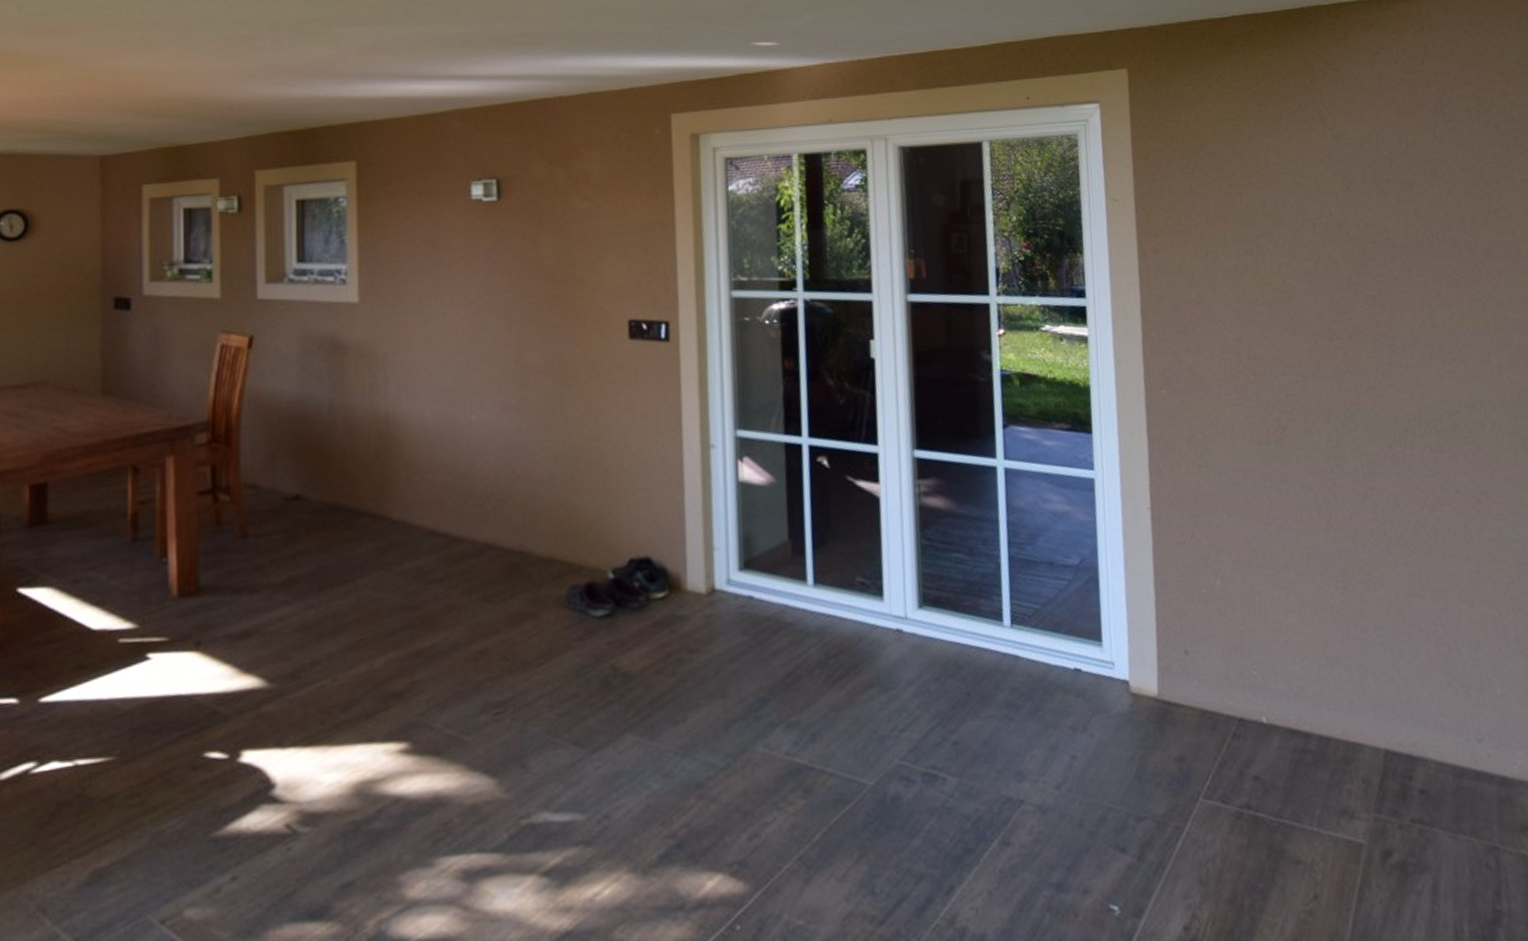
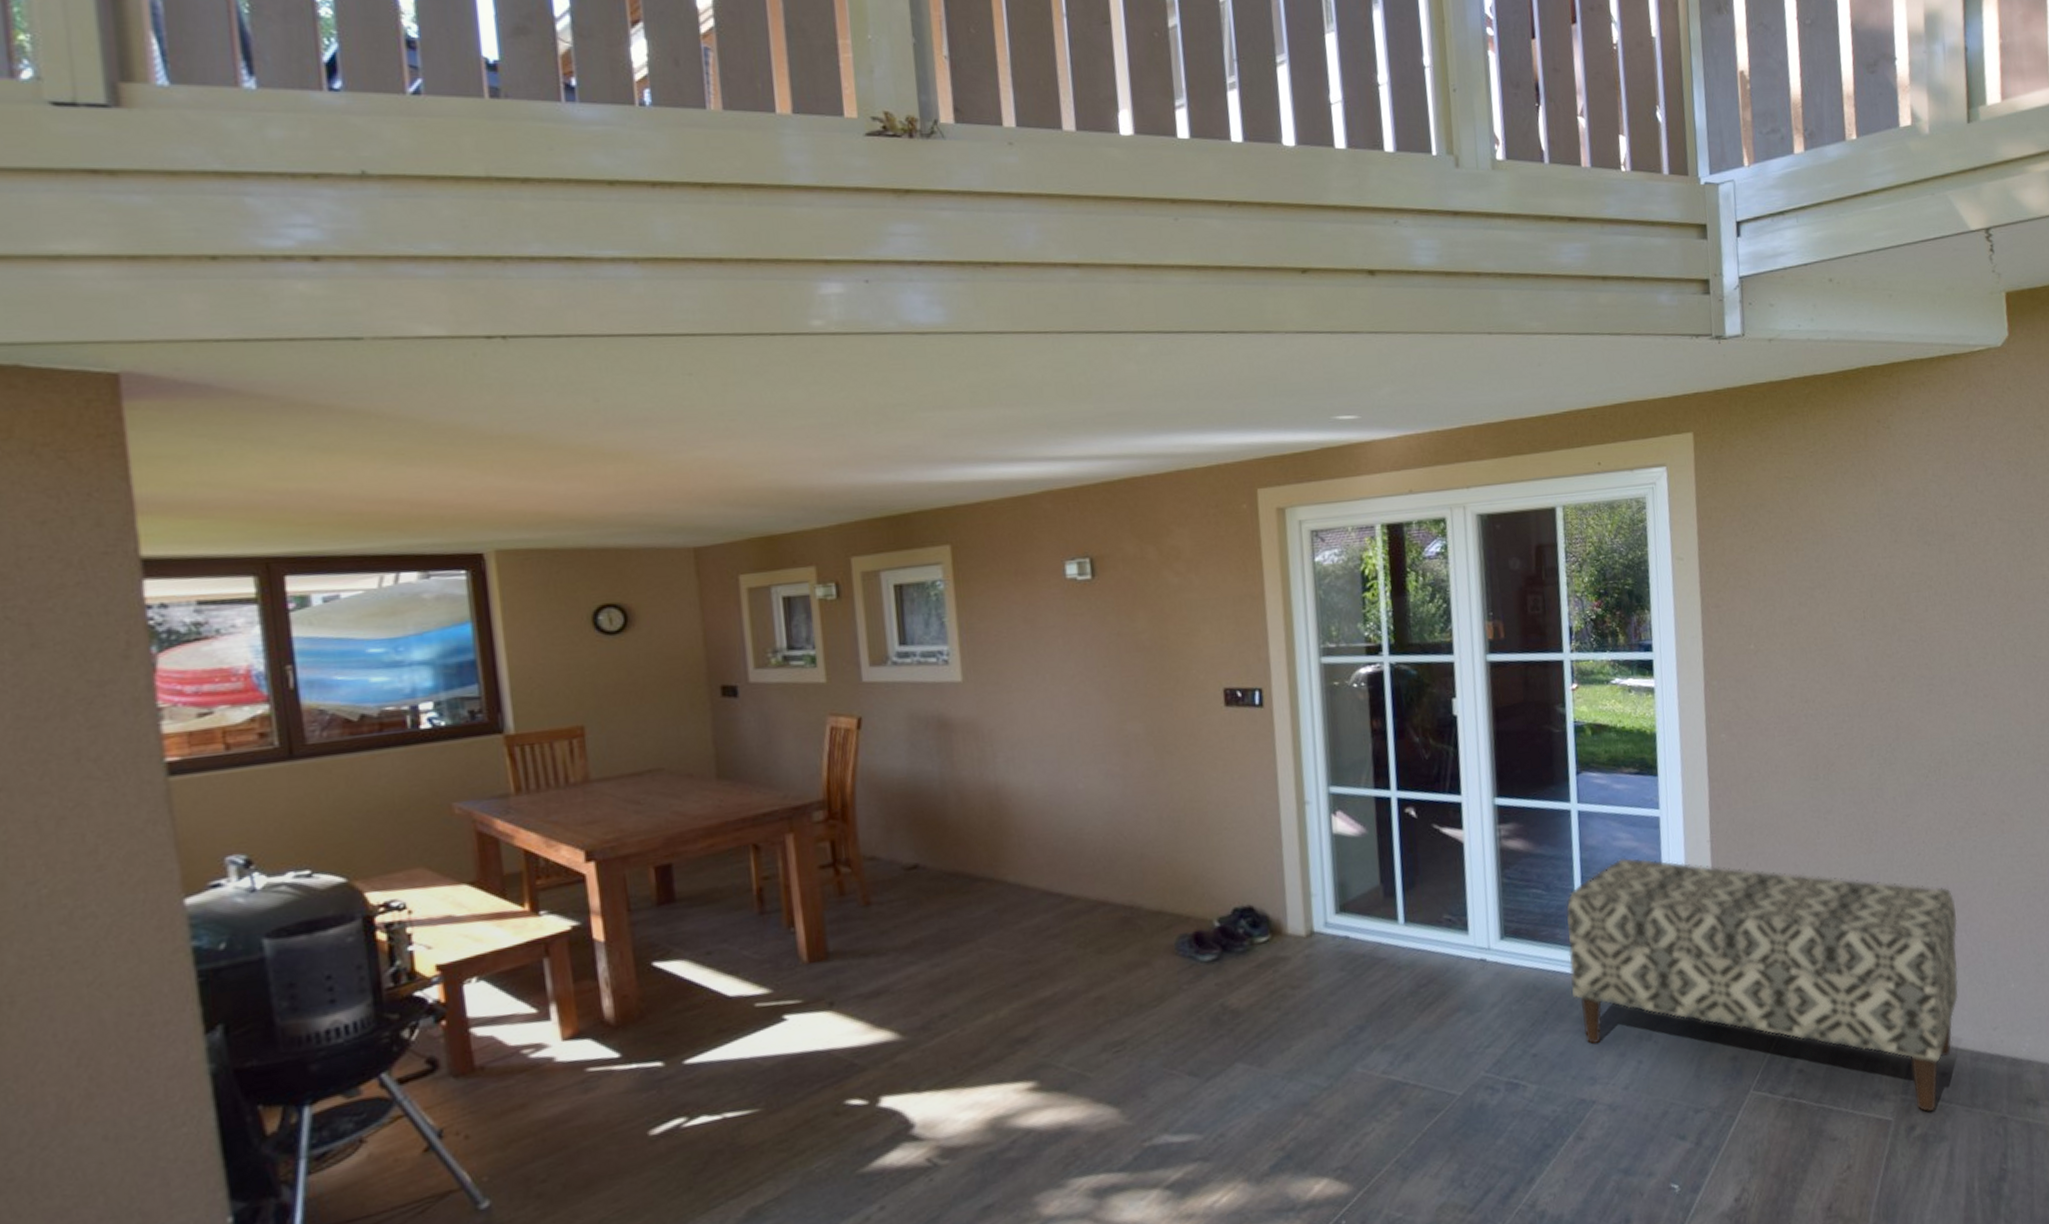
bench: none [991,522,1437,837] -> present [1566,857,1959,1113]

